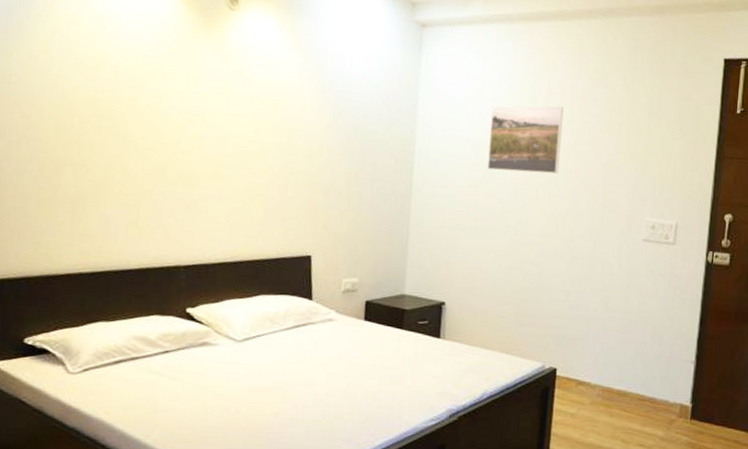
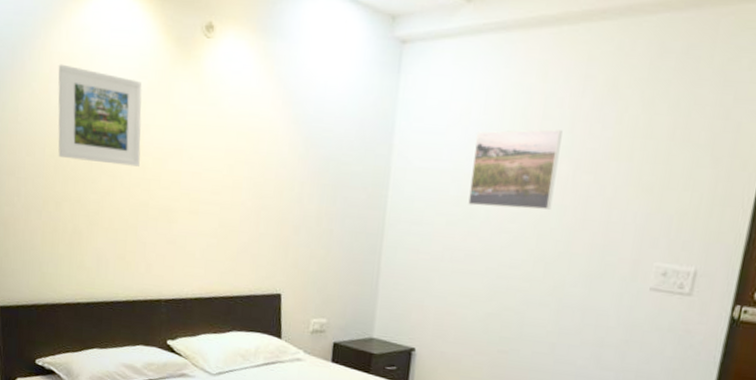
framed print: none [60,25,161,131] -> present [58,64,142,167]

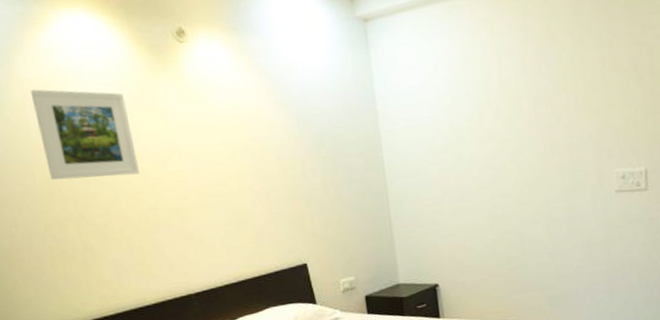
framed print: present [468,129,563,210] -> none [446,75,523,151]

